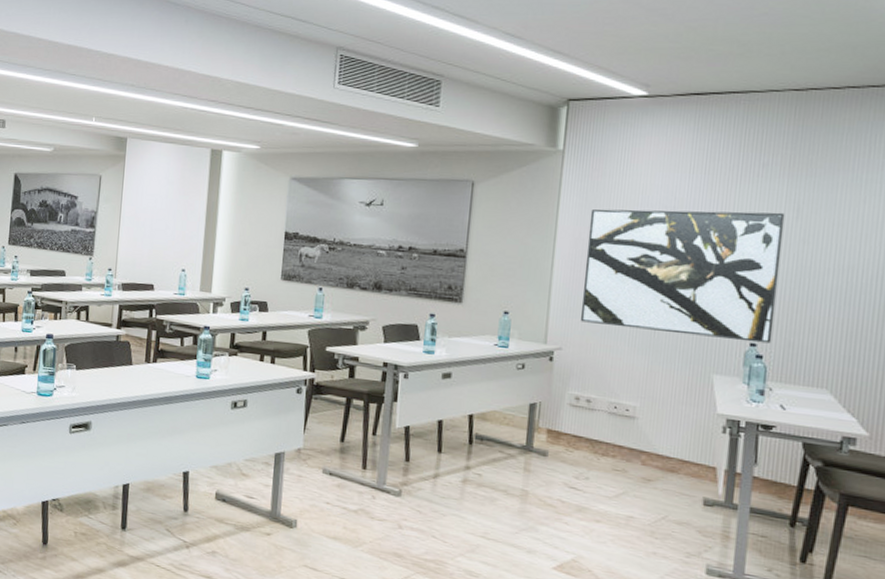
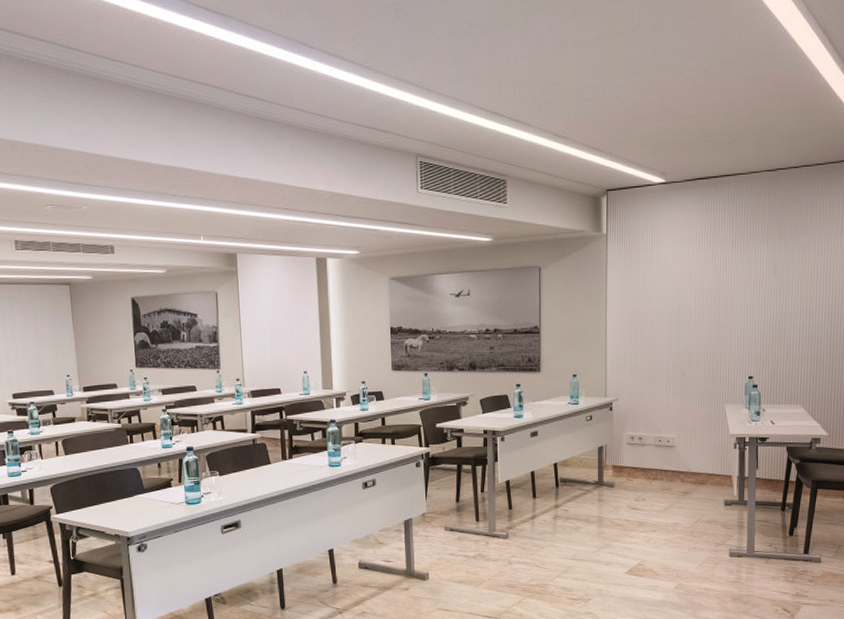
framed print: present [580,209,785,344] -> none [629,271,767,376]

